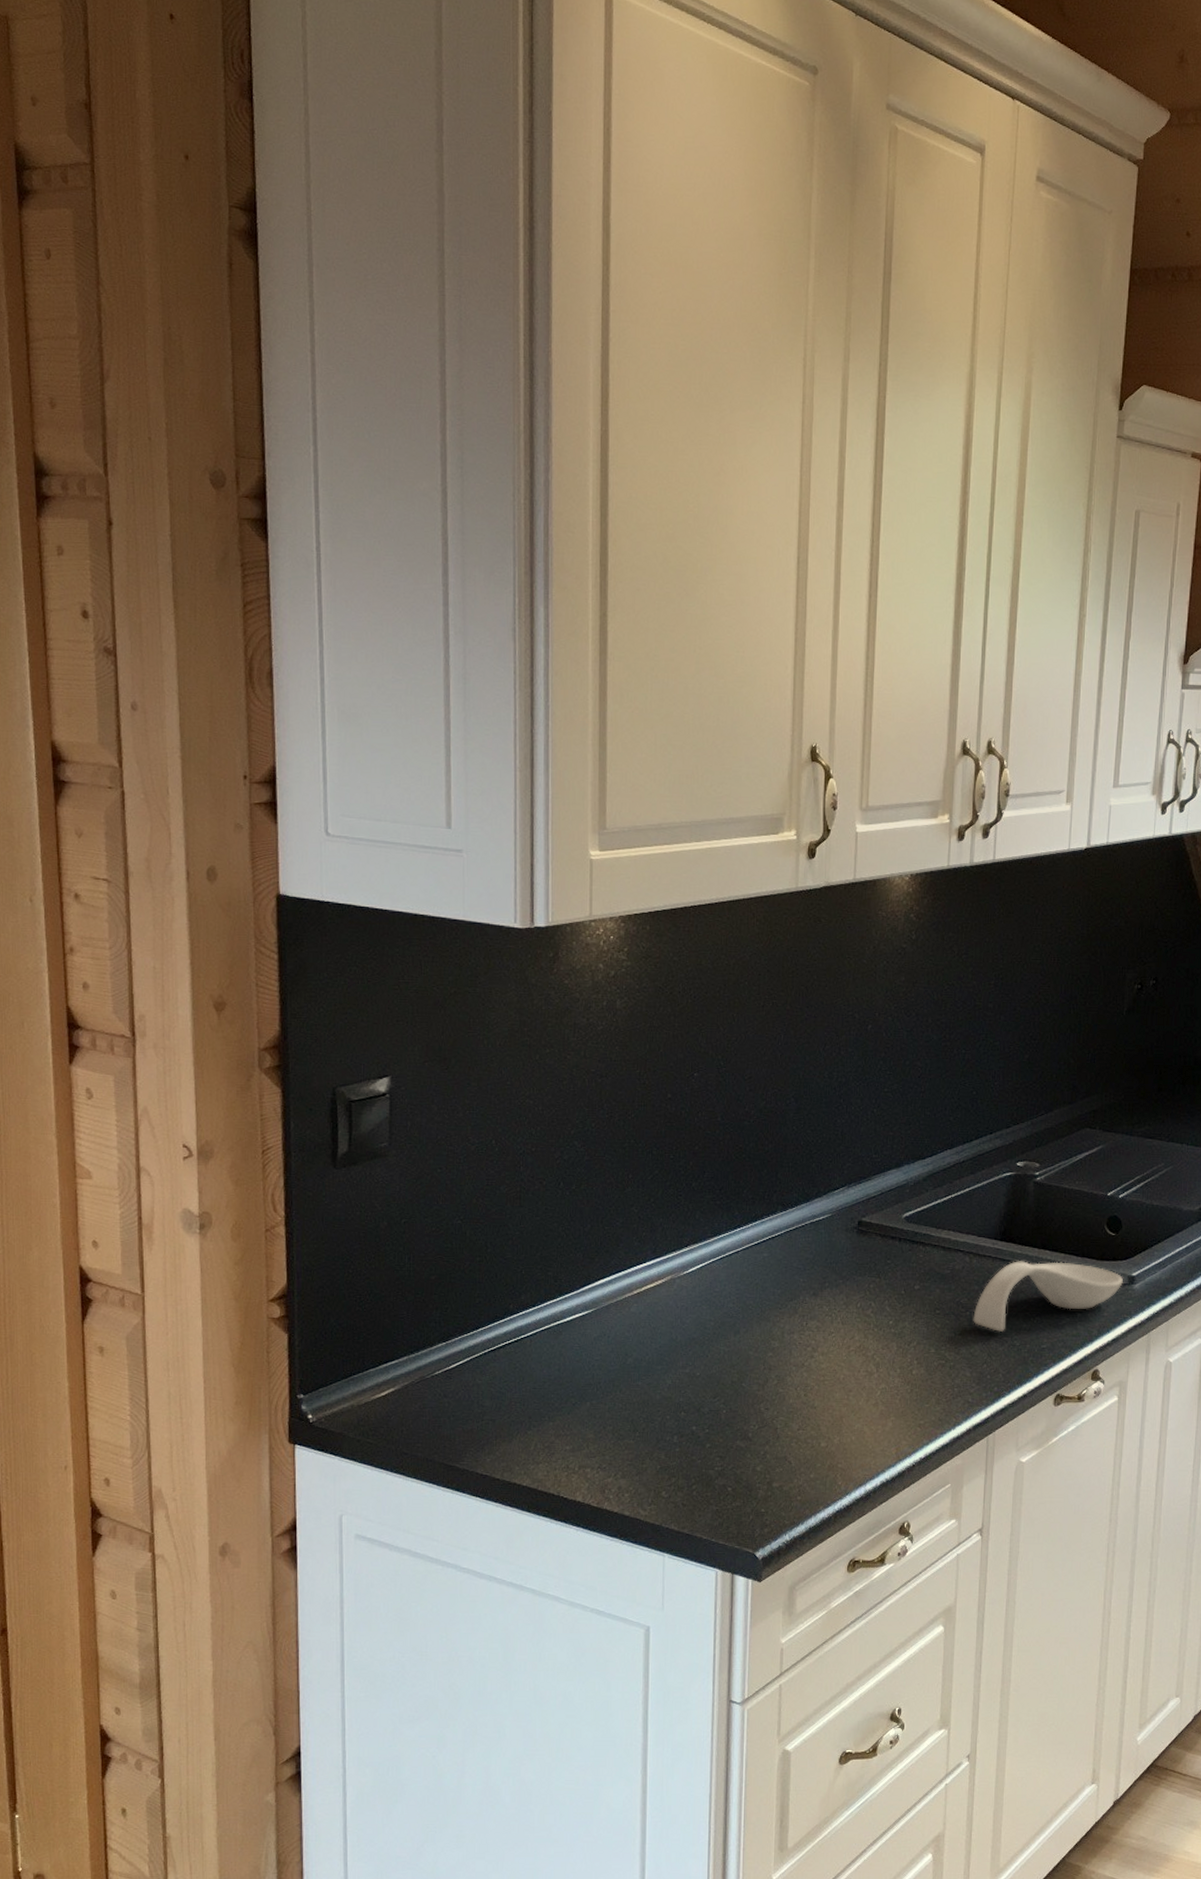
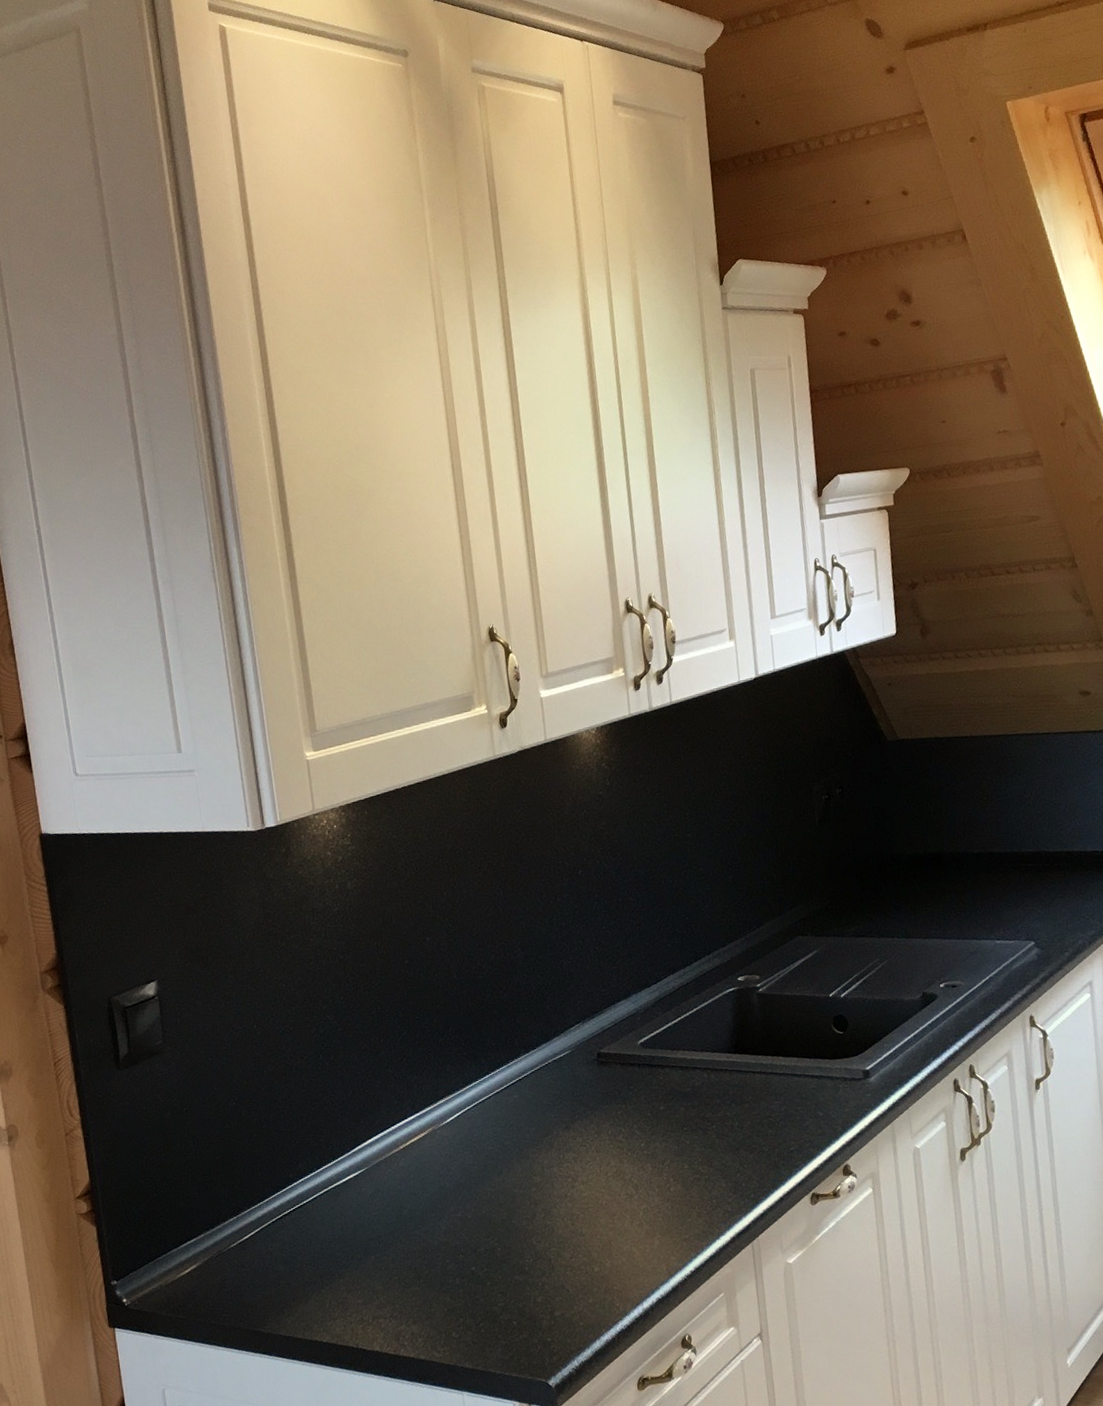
spoon rest: present [973,1261,1123,1332] -> none [719,1065,859,1140]

